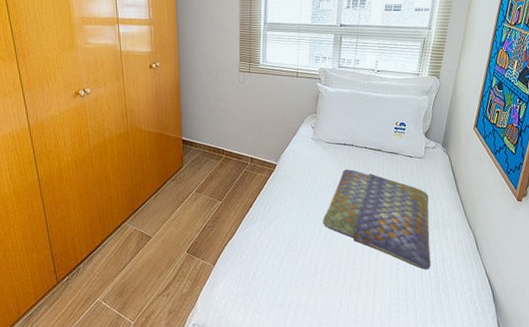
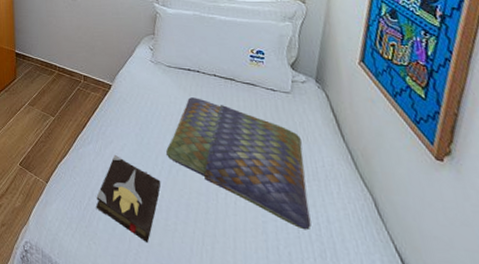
hardback book: none [260,229,318,304] -> present [96,154,161,244]

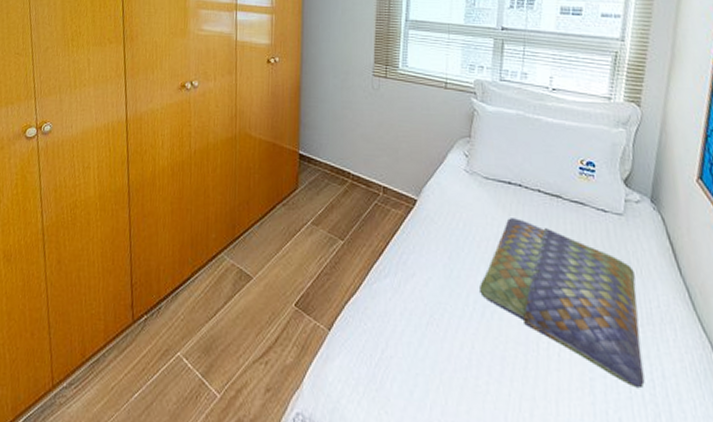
hardback book: present [96,154,161,244] -> none [390,291,472,411]

